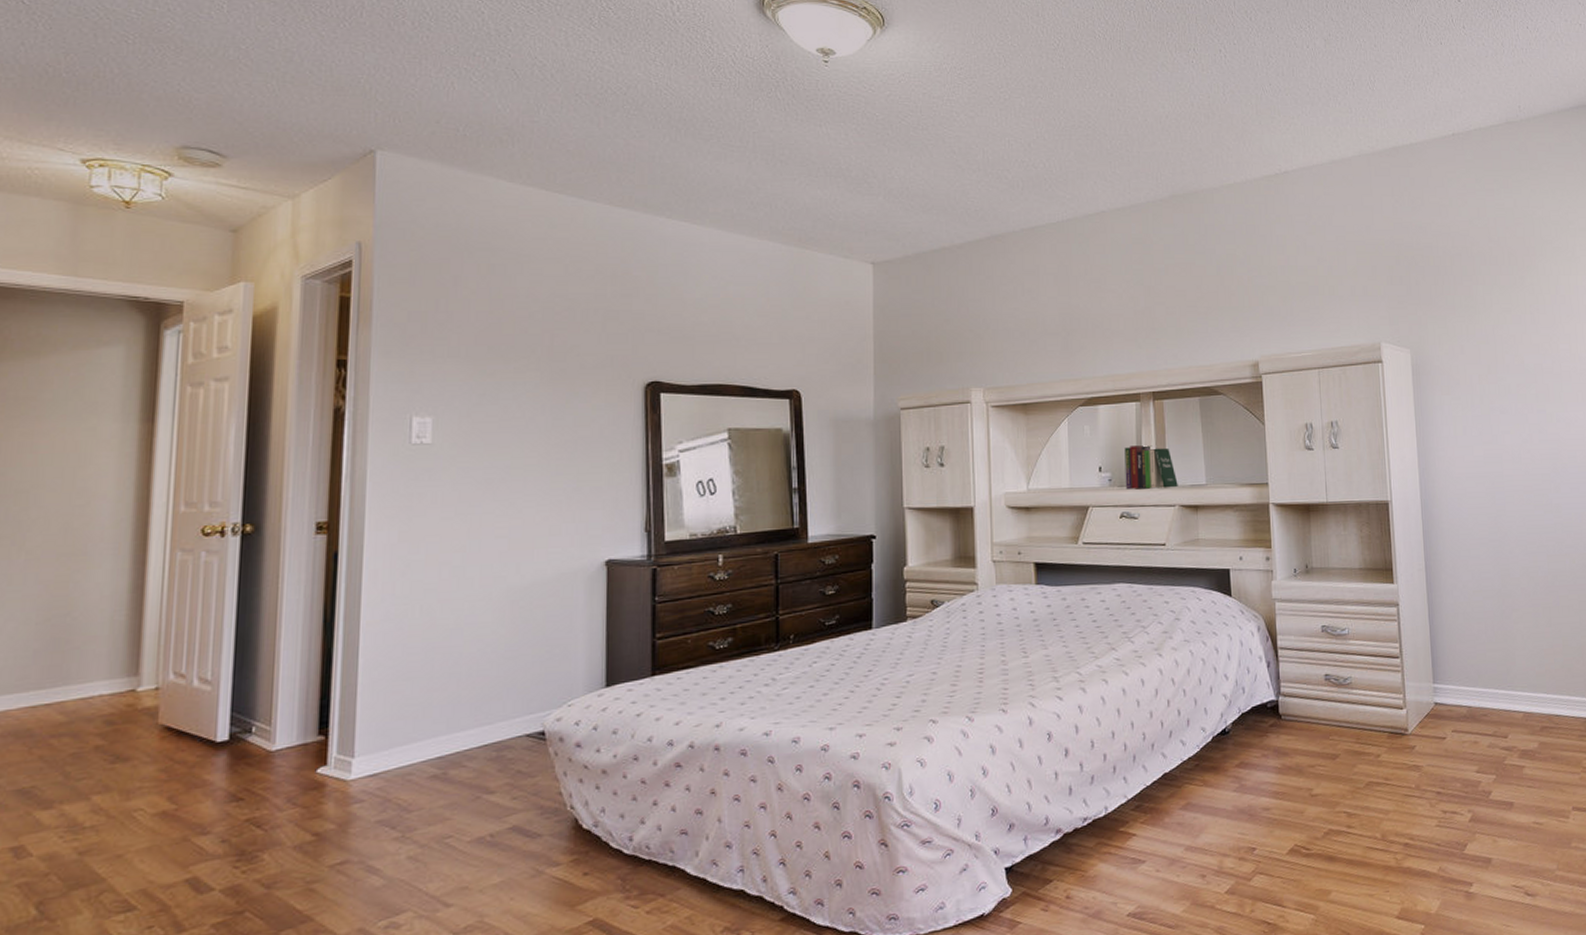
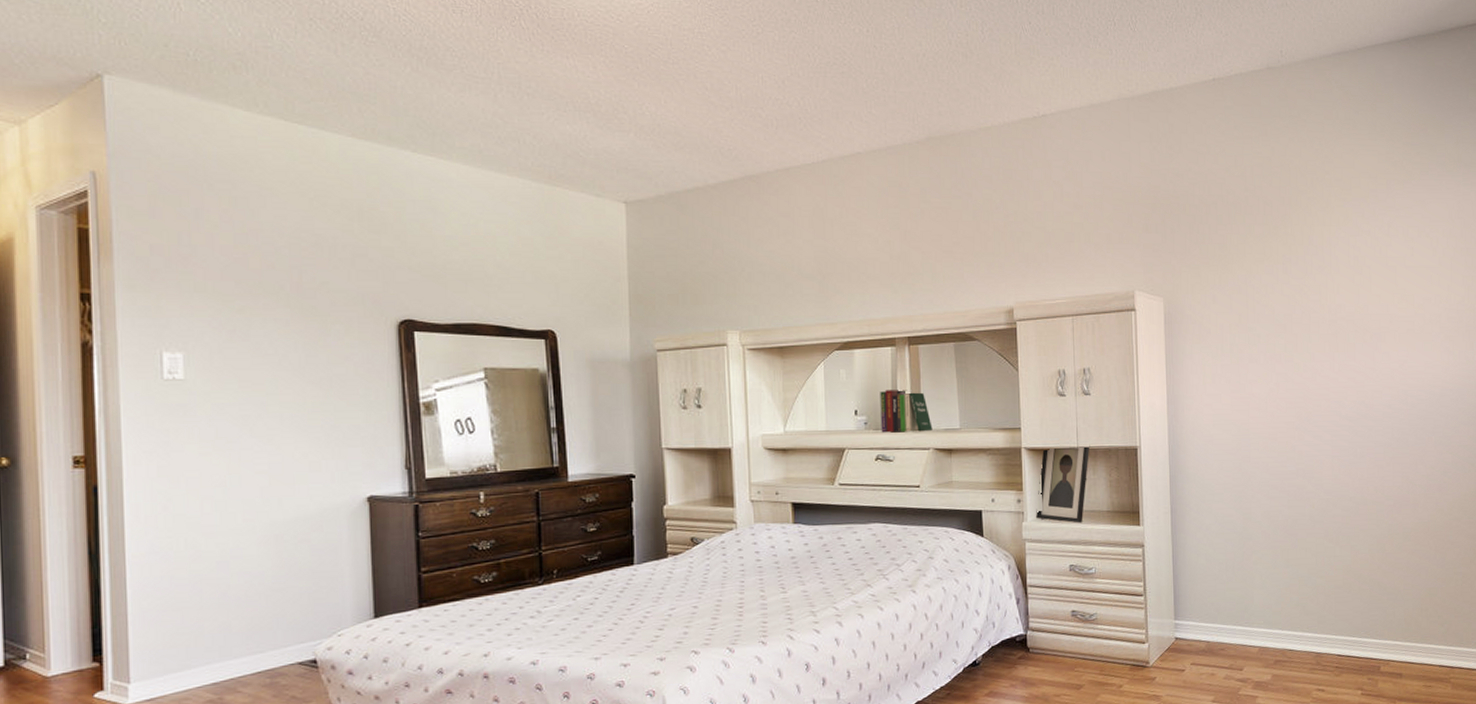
picture frame: none [1285,500,1340,582] -> present [1036,445,1090,523]

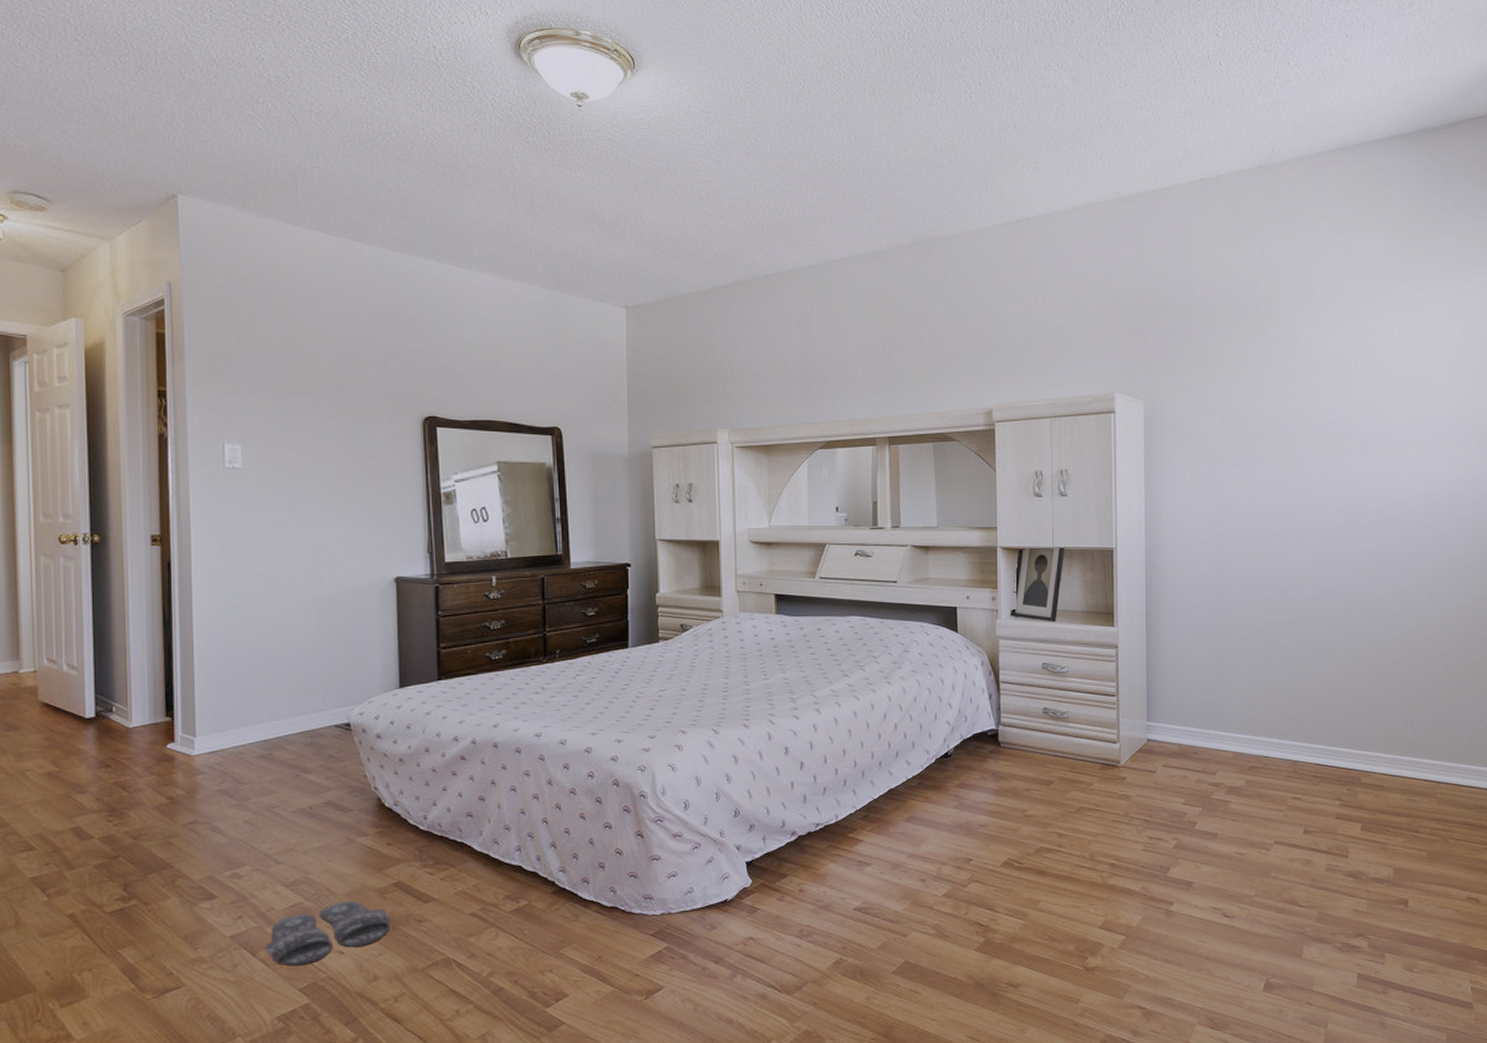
books: present [880,390,933,433] -> none [860,488,910,529]

